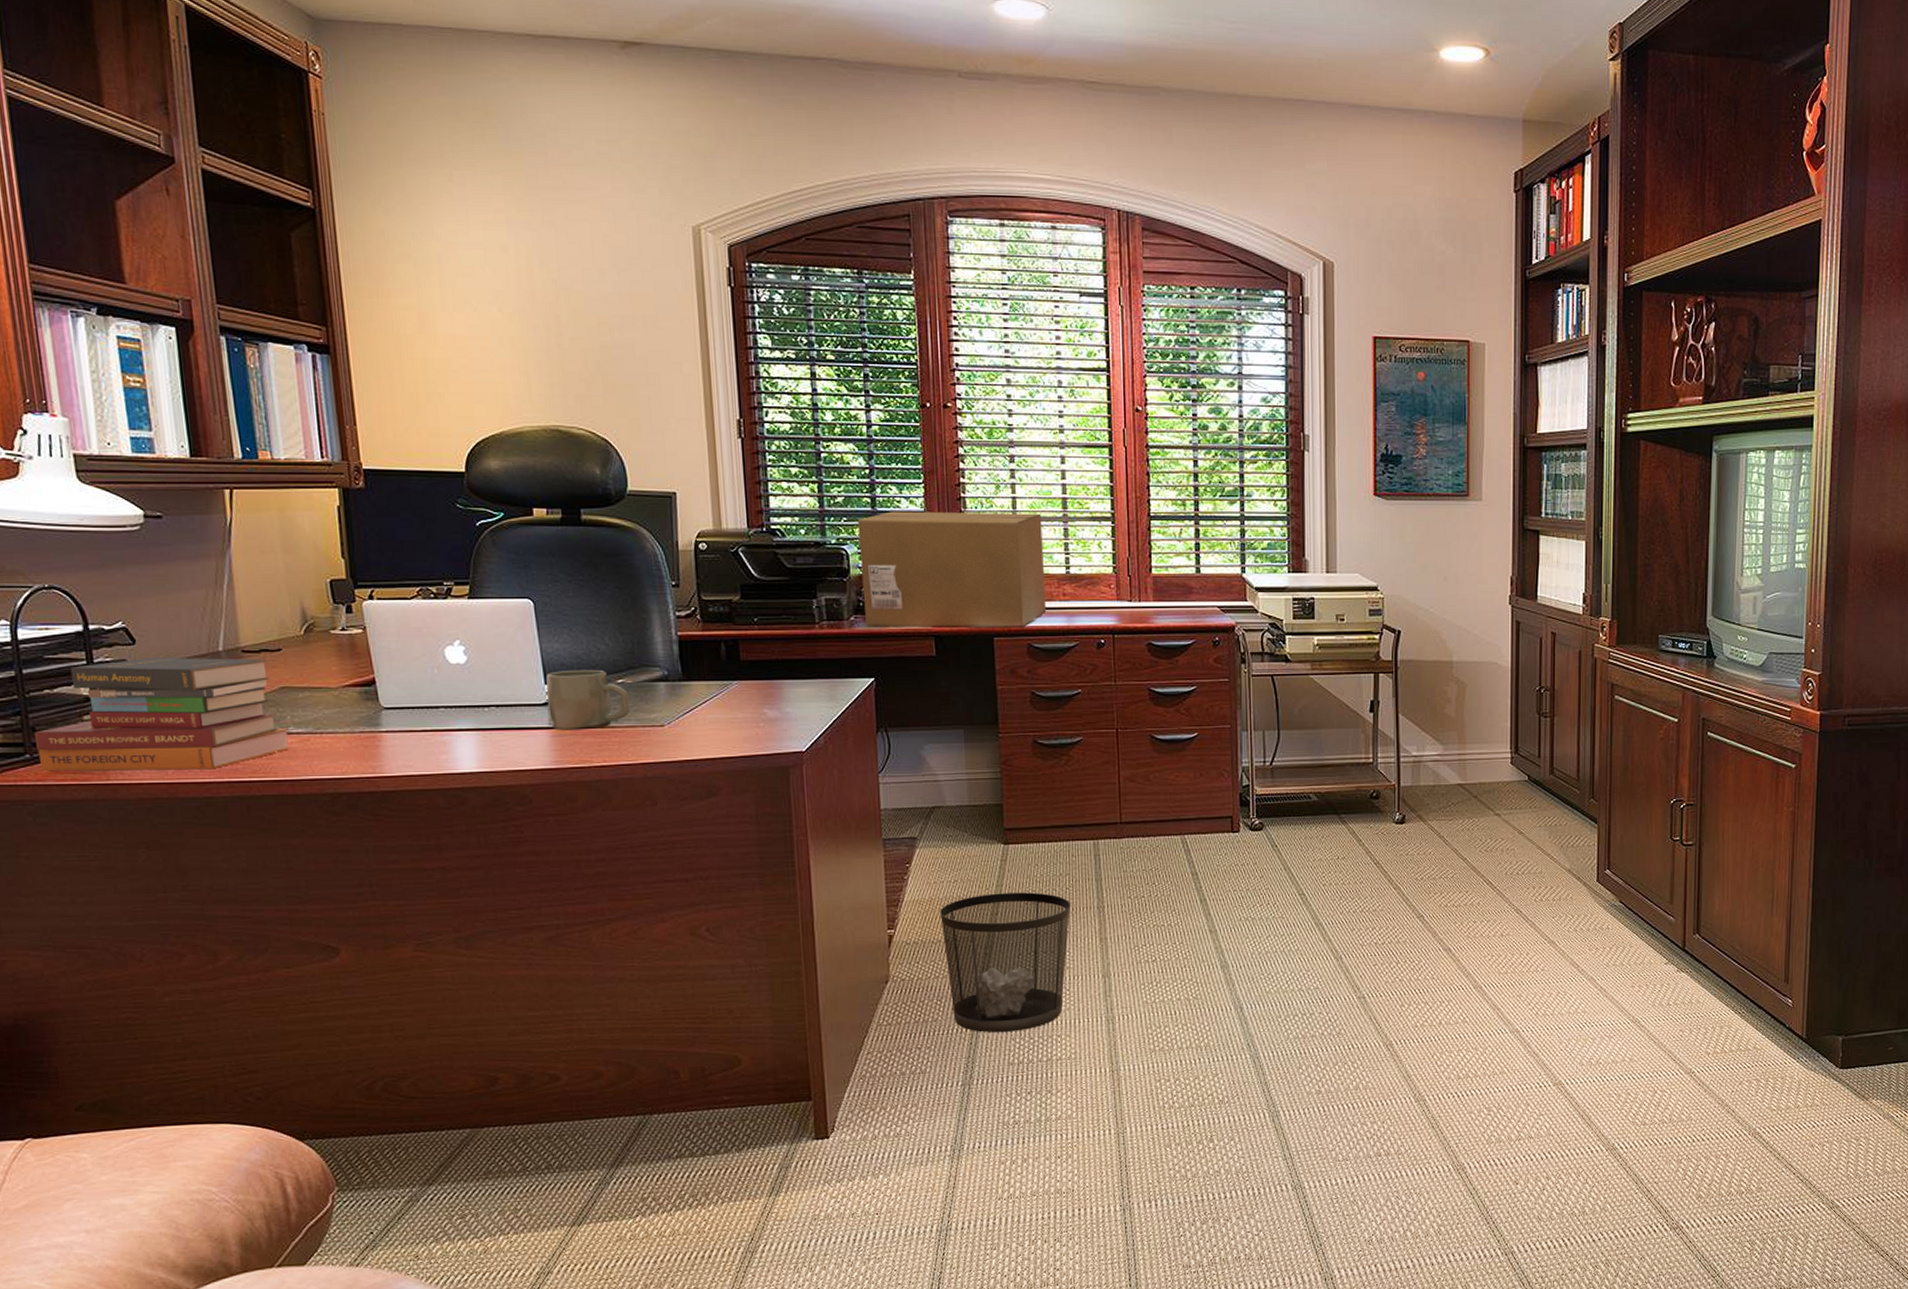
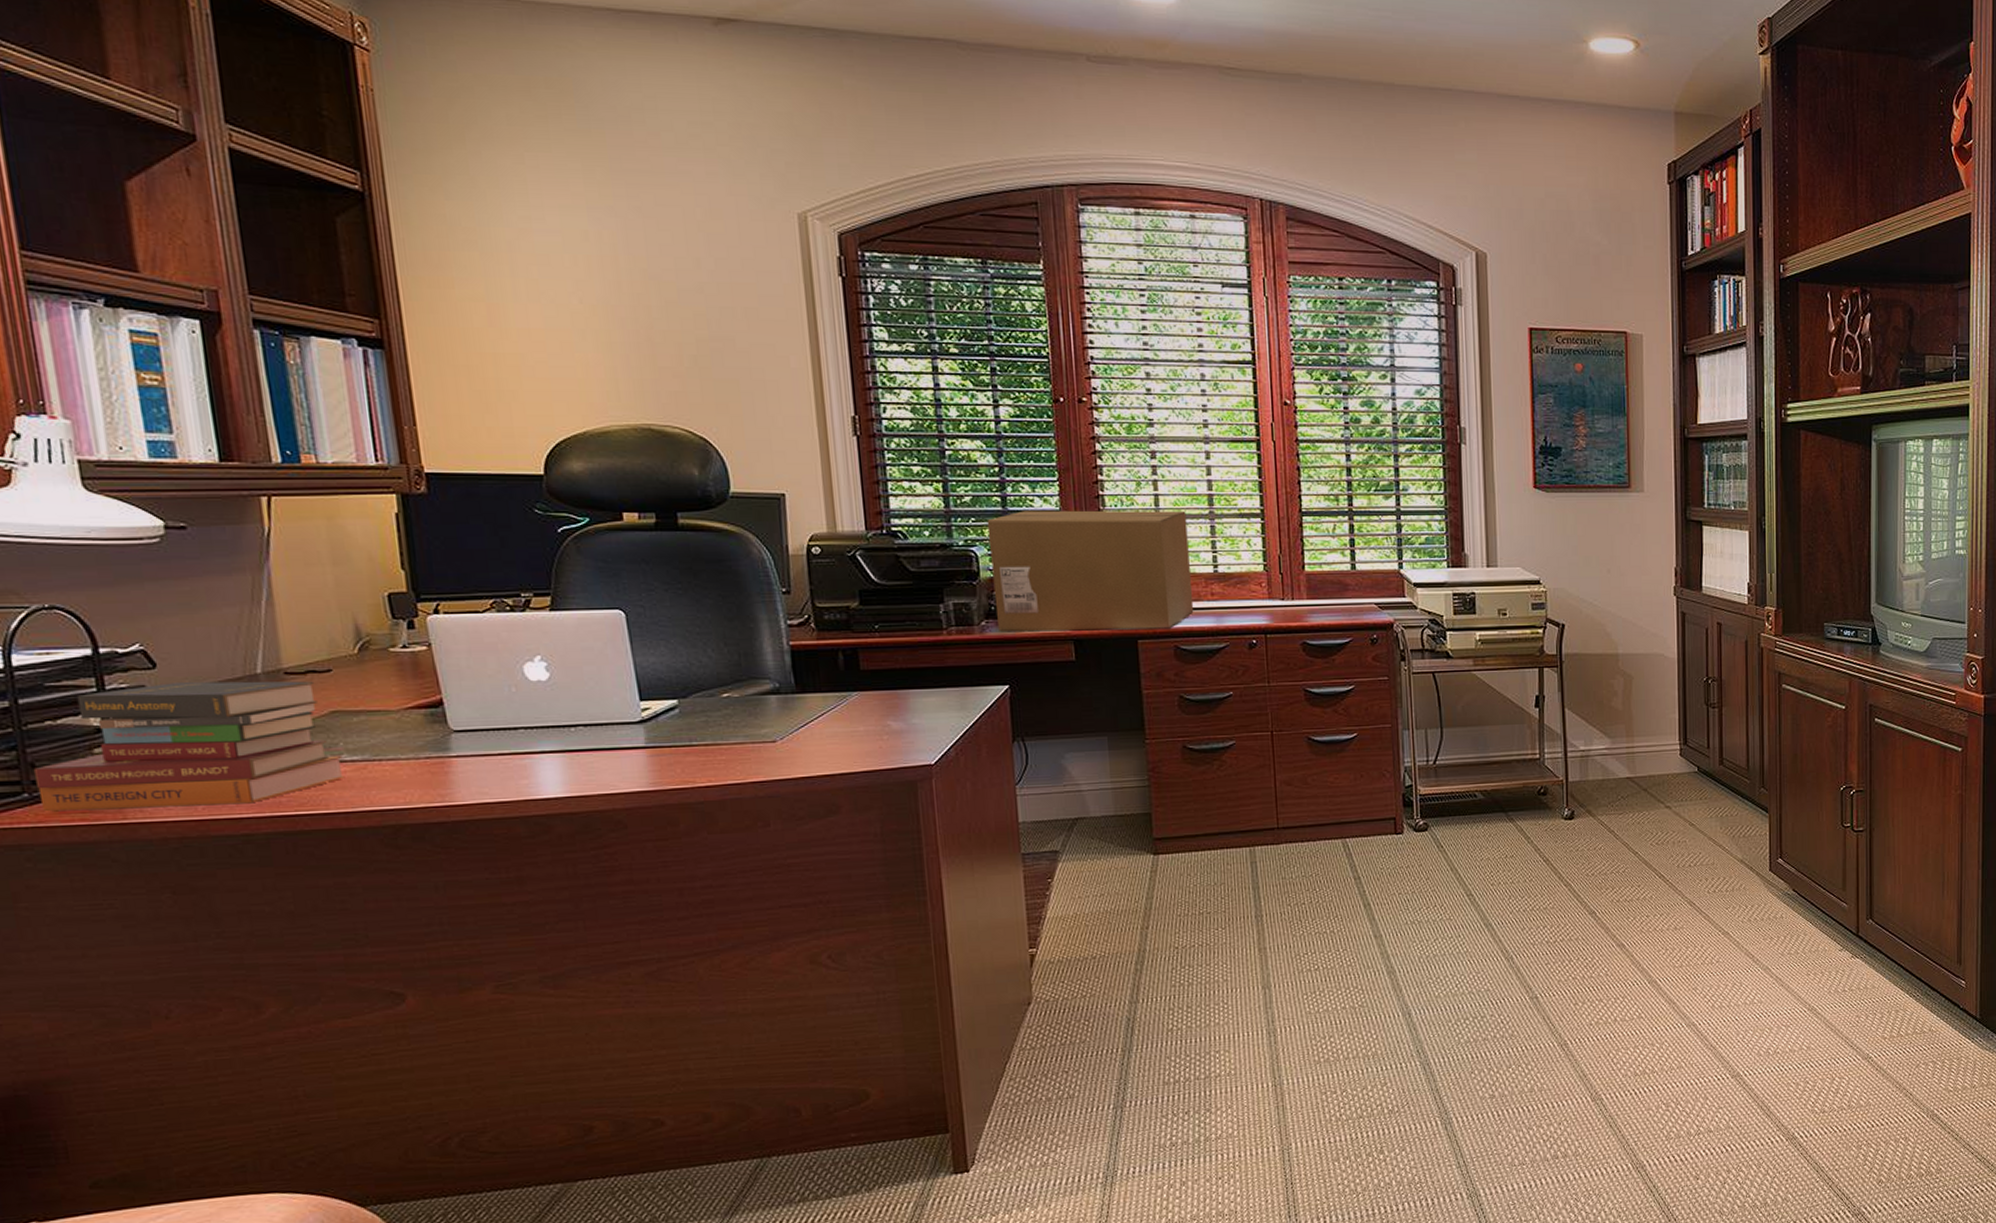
mug: present [545,669,631,730] -> none [641,683,738,750]
waste bin: present [939,892,1072,1032] -> none [1084,903,1228,1052]

